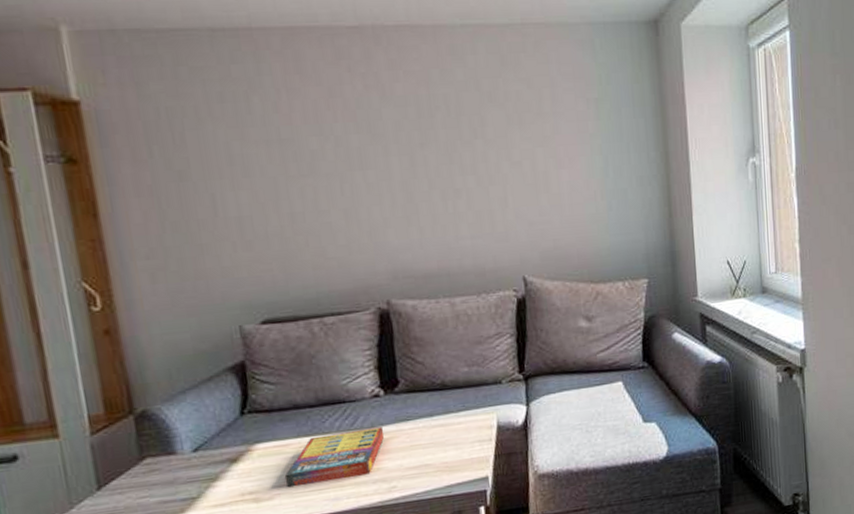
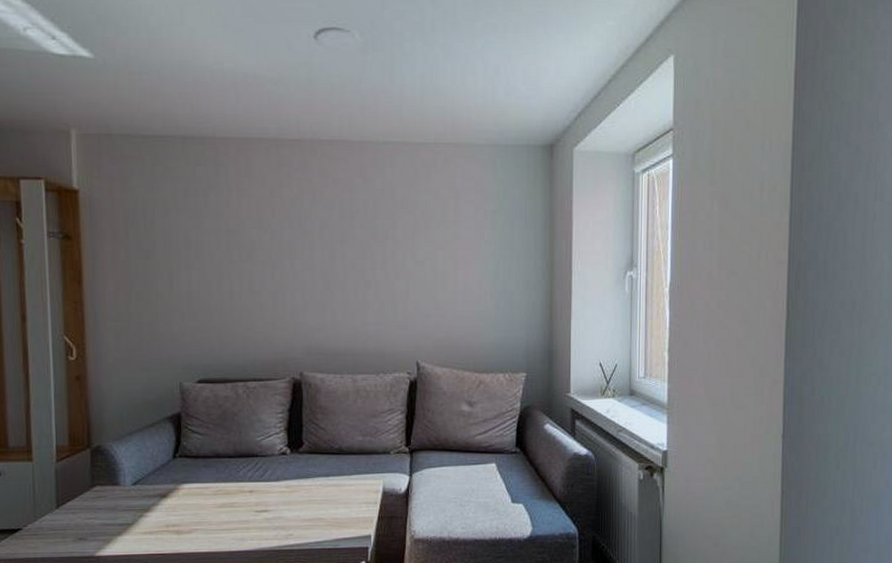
game compilation box: present [284,427,385,488] -> none [202,481,287,525]

